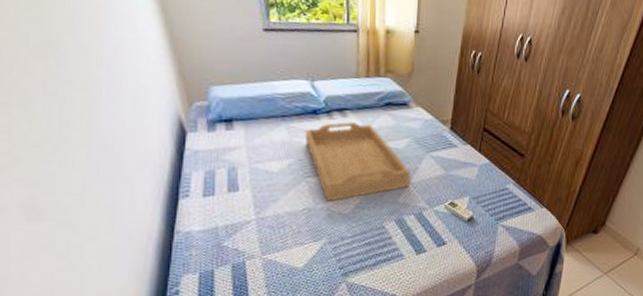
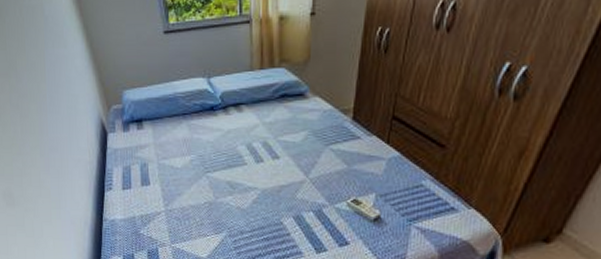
serving tray: present [305,122,411,202] -> none [204,117,310,196]

